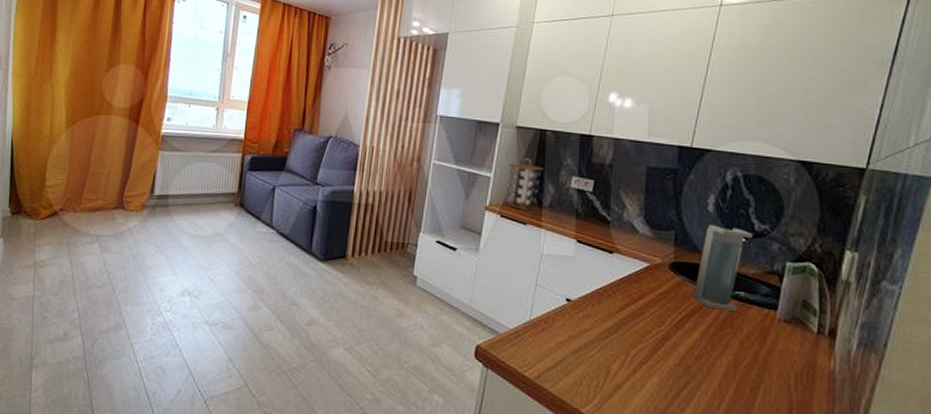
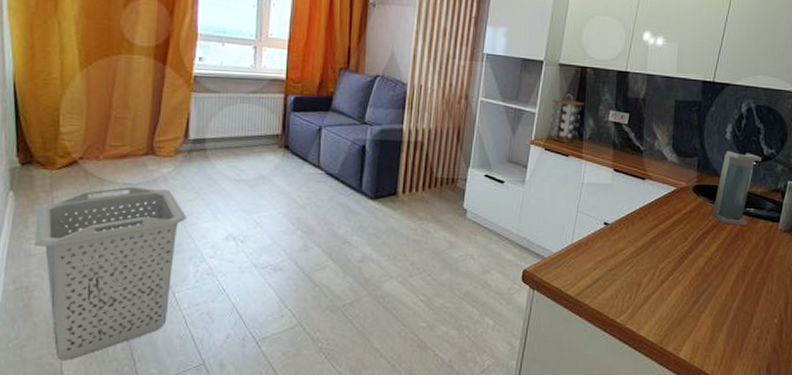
laundry basket: none [16,237,147,403] -> present [34,186,186,360]

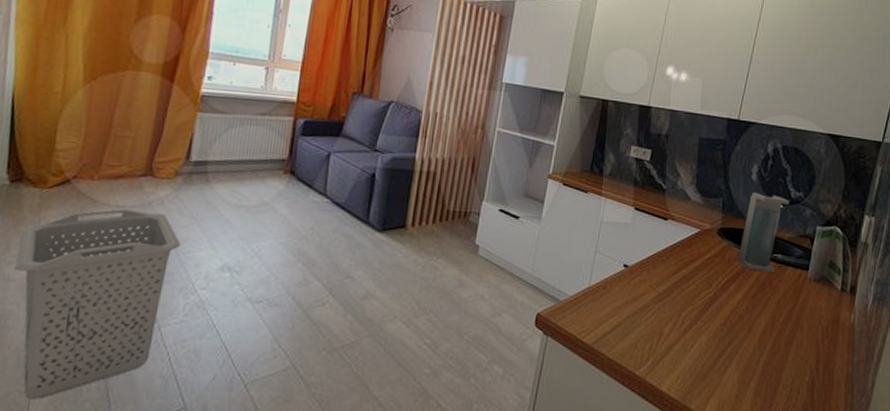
spice rack: present [547,94,584,144] -> none [565,127,605,179]

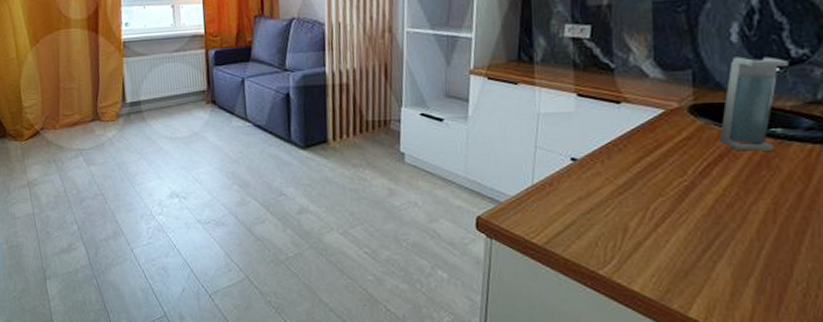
laundry basket: present [14,208,180,399] -> none [14,151,134,310]

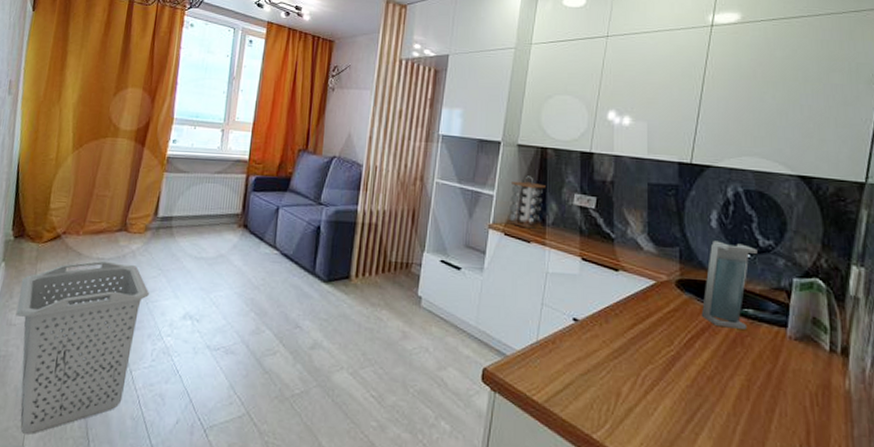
laundry basket: none [14,151,134,310] -> present [15,260,149,435]
spice rack: none [488,11,531,69] -> present [506,176,546,229]

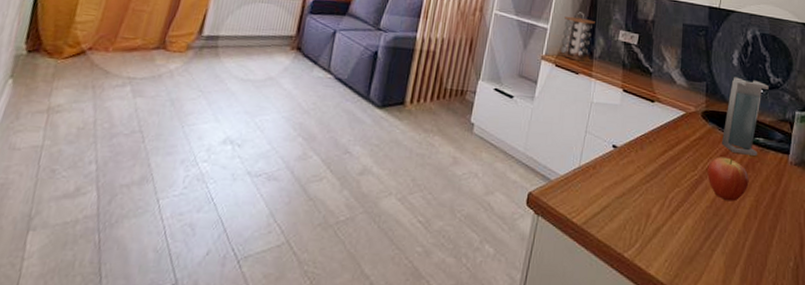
laundry basket: present [15,260,149,435] -> none [16,80,186,272]
fruit: none [686,330,738,381] -> present [707,156,749,202]

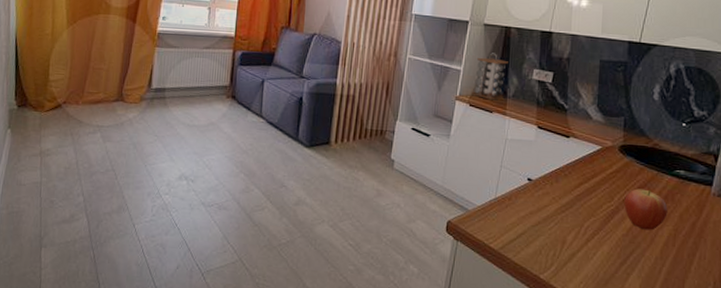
soap dispenser: present [721,77,769,156] -> none [639,111,692,187]

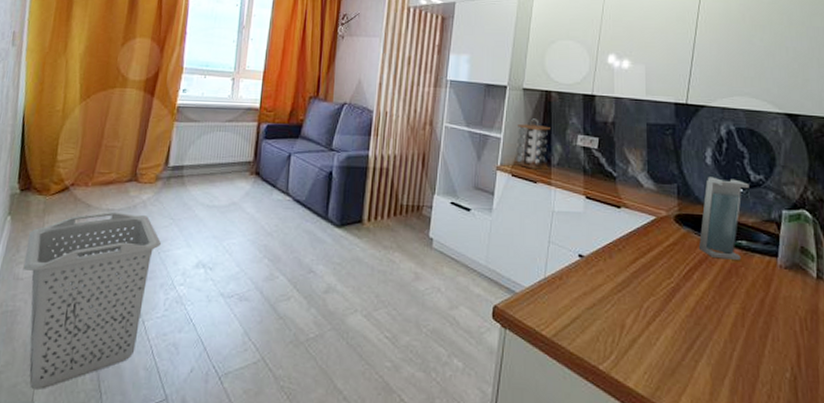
laundry basket: none [24,128,147,279] -> present [23,211,161,389]
fruit: present [624,188,668,230] -> none [685,262,733,310]
soap dispenser: none [639,111,692,187] -> present [698,176,749,260]

